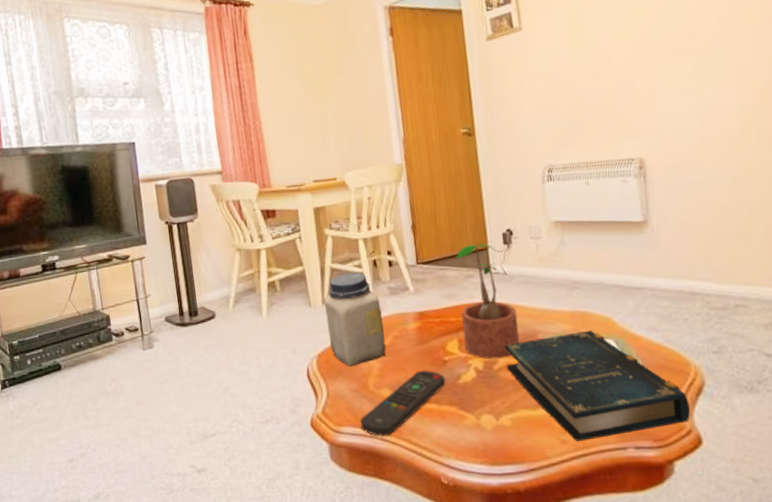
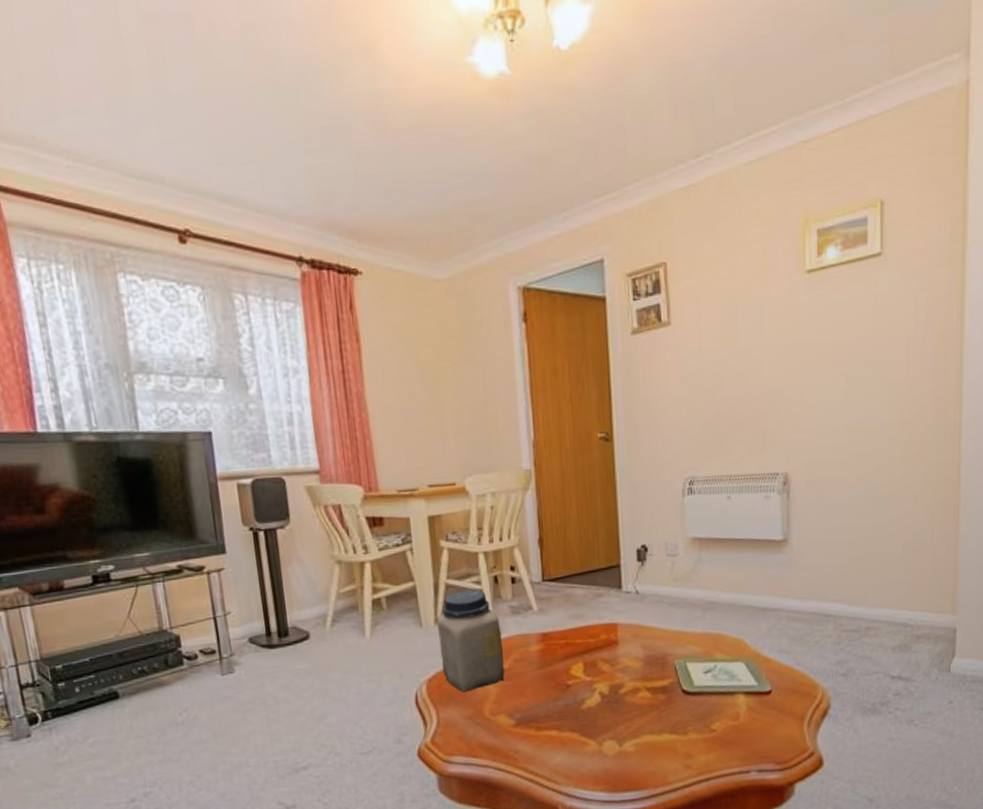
remote control: present [360,370,446,436] -> none [474,695,568,765]
potted plant: present [454,243,520,359] -> none [584,560,649,683]
book: present [504,330,691,441] -> none [631,652,815,766]

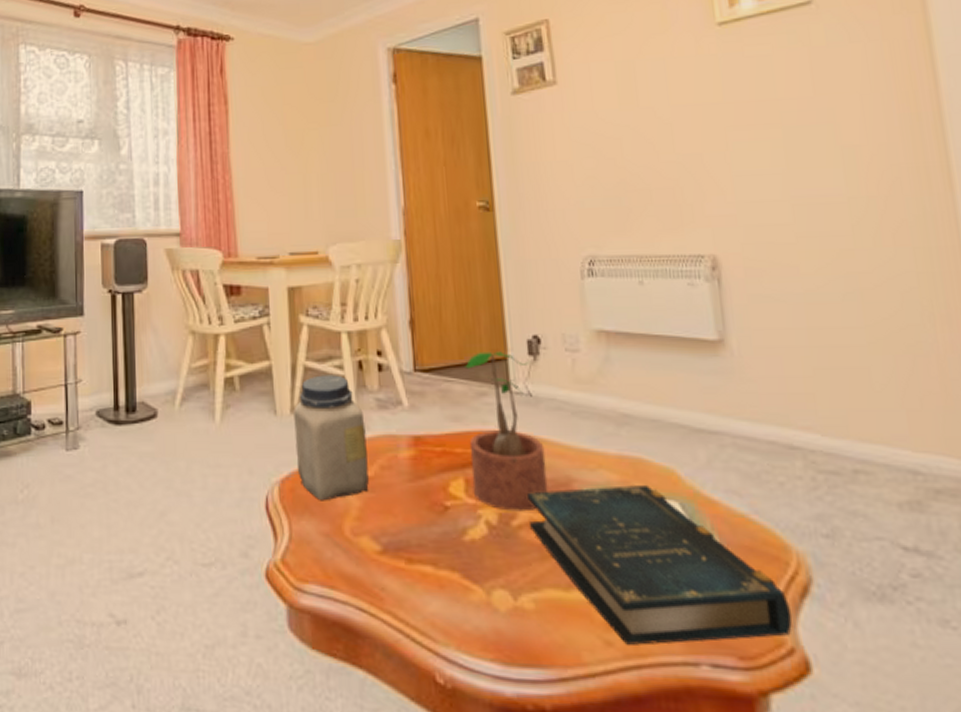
potted plant: none [584,560,649,683] -> present [463,351,549,512]
book: none [631,652,815,766] -> present [526,484,793,645]

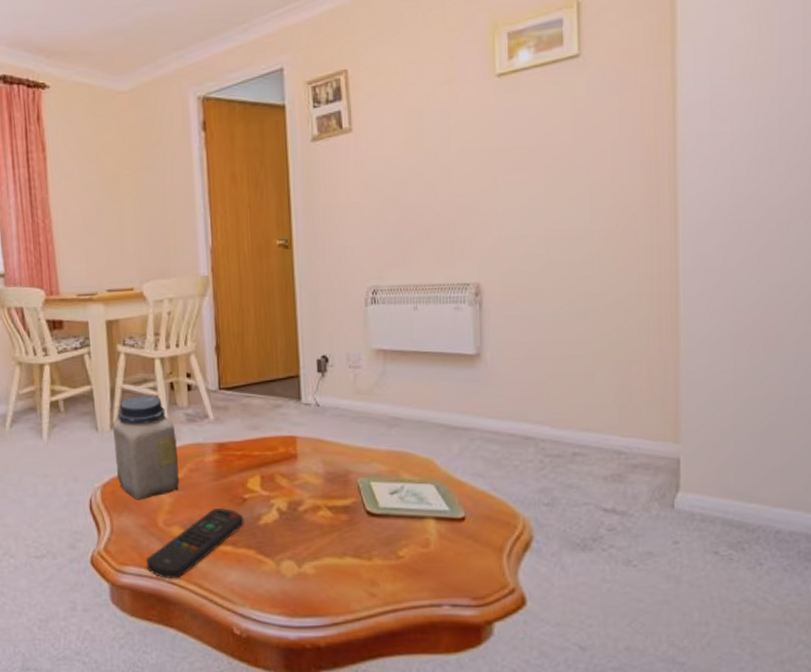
remote control: none [331,517,447,603] -> present [147,508,244,578]
potted plant: present [463,351,549,512] -> none [262,370,330,500]
book: present [526,484,793,645] -> none [311,472,516,595]

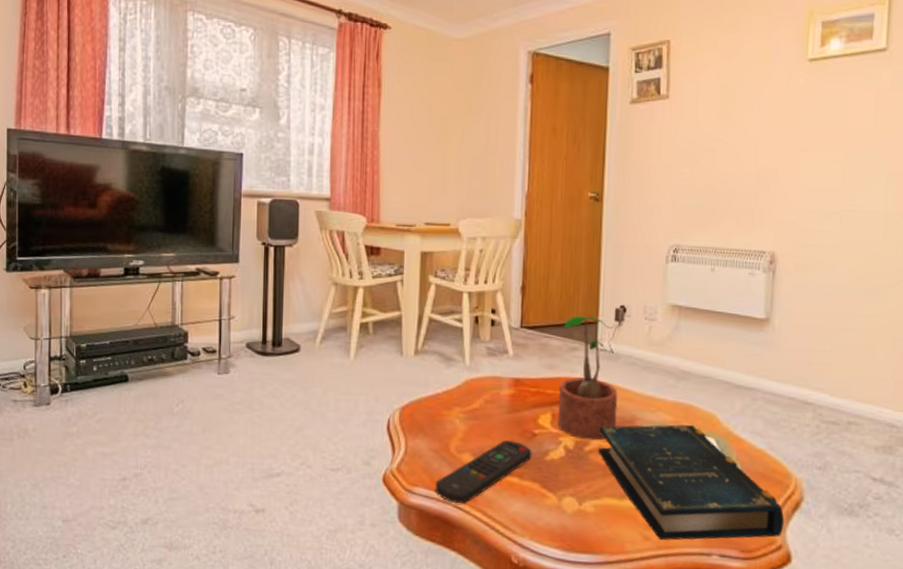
jar: present [113,395,179,500] -> none [416,326,476,425]
potted plant: none [262,370,330,500] -> present [557,315,618,440]
book: none [311,472,516,595] -> present [598,424,785,540]

